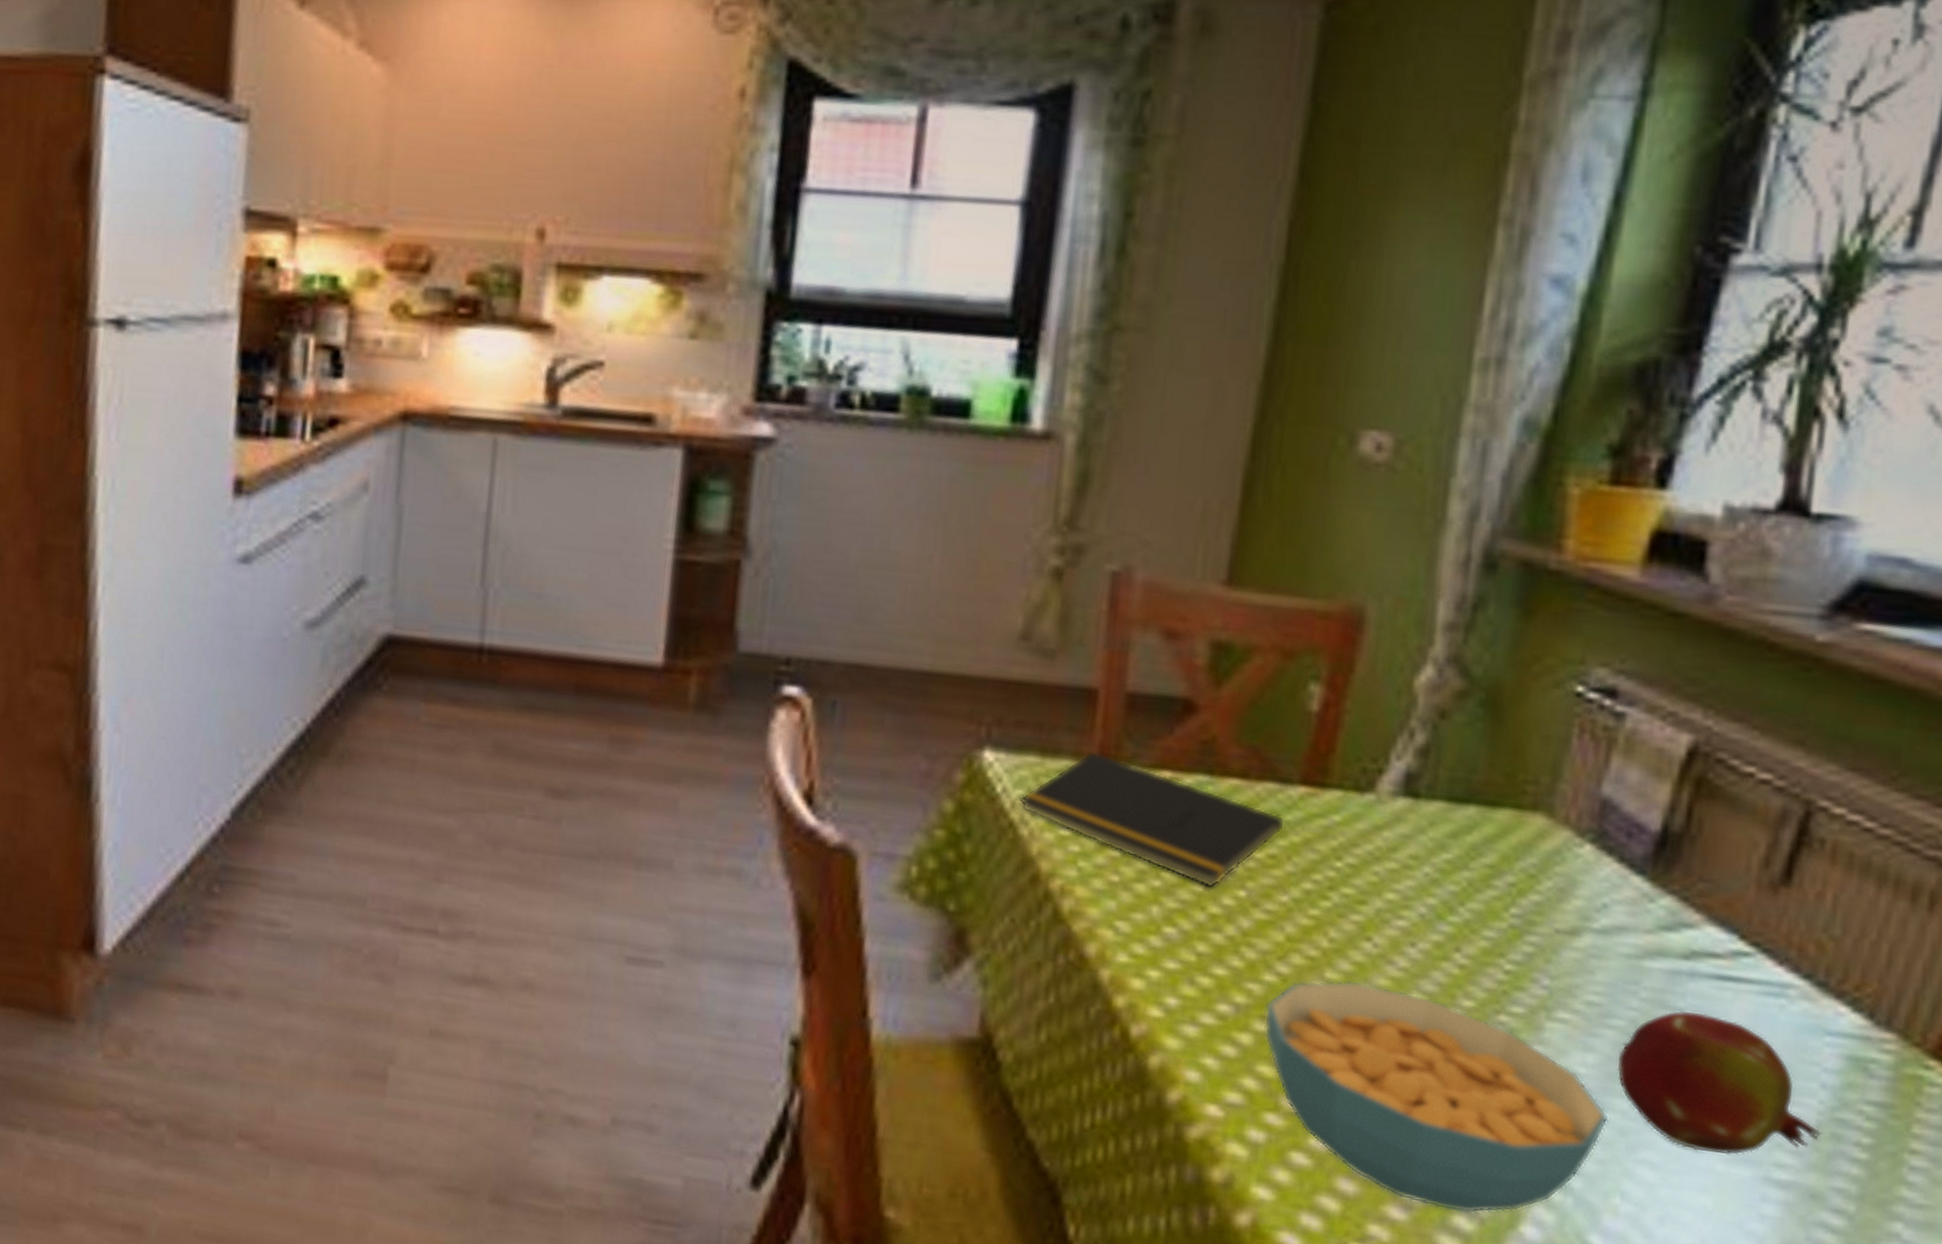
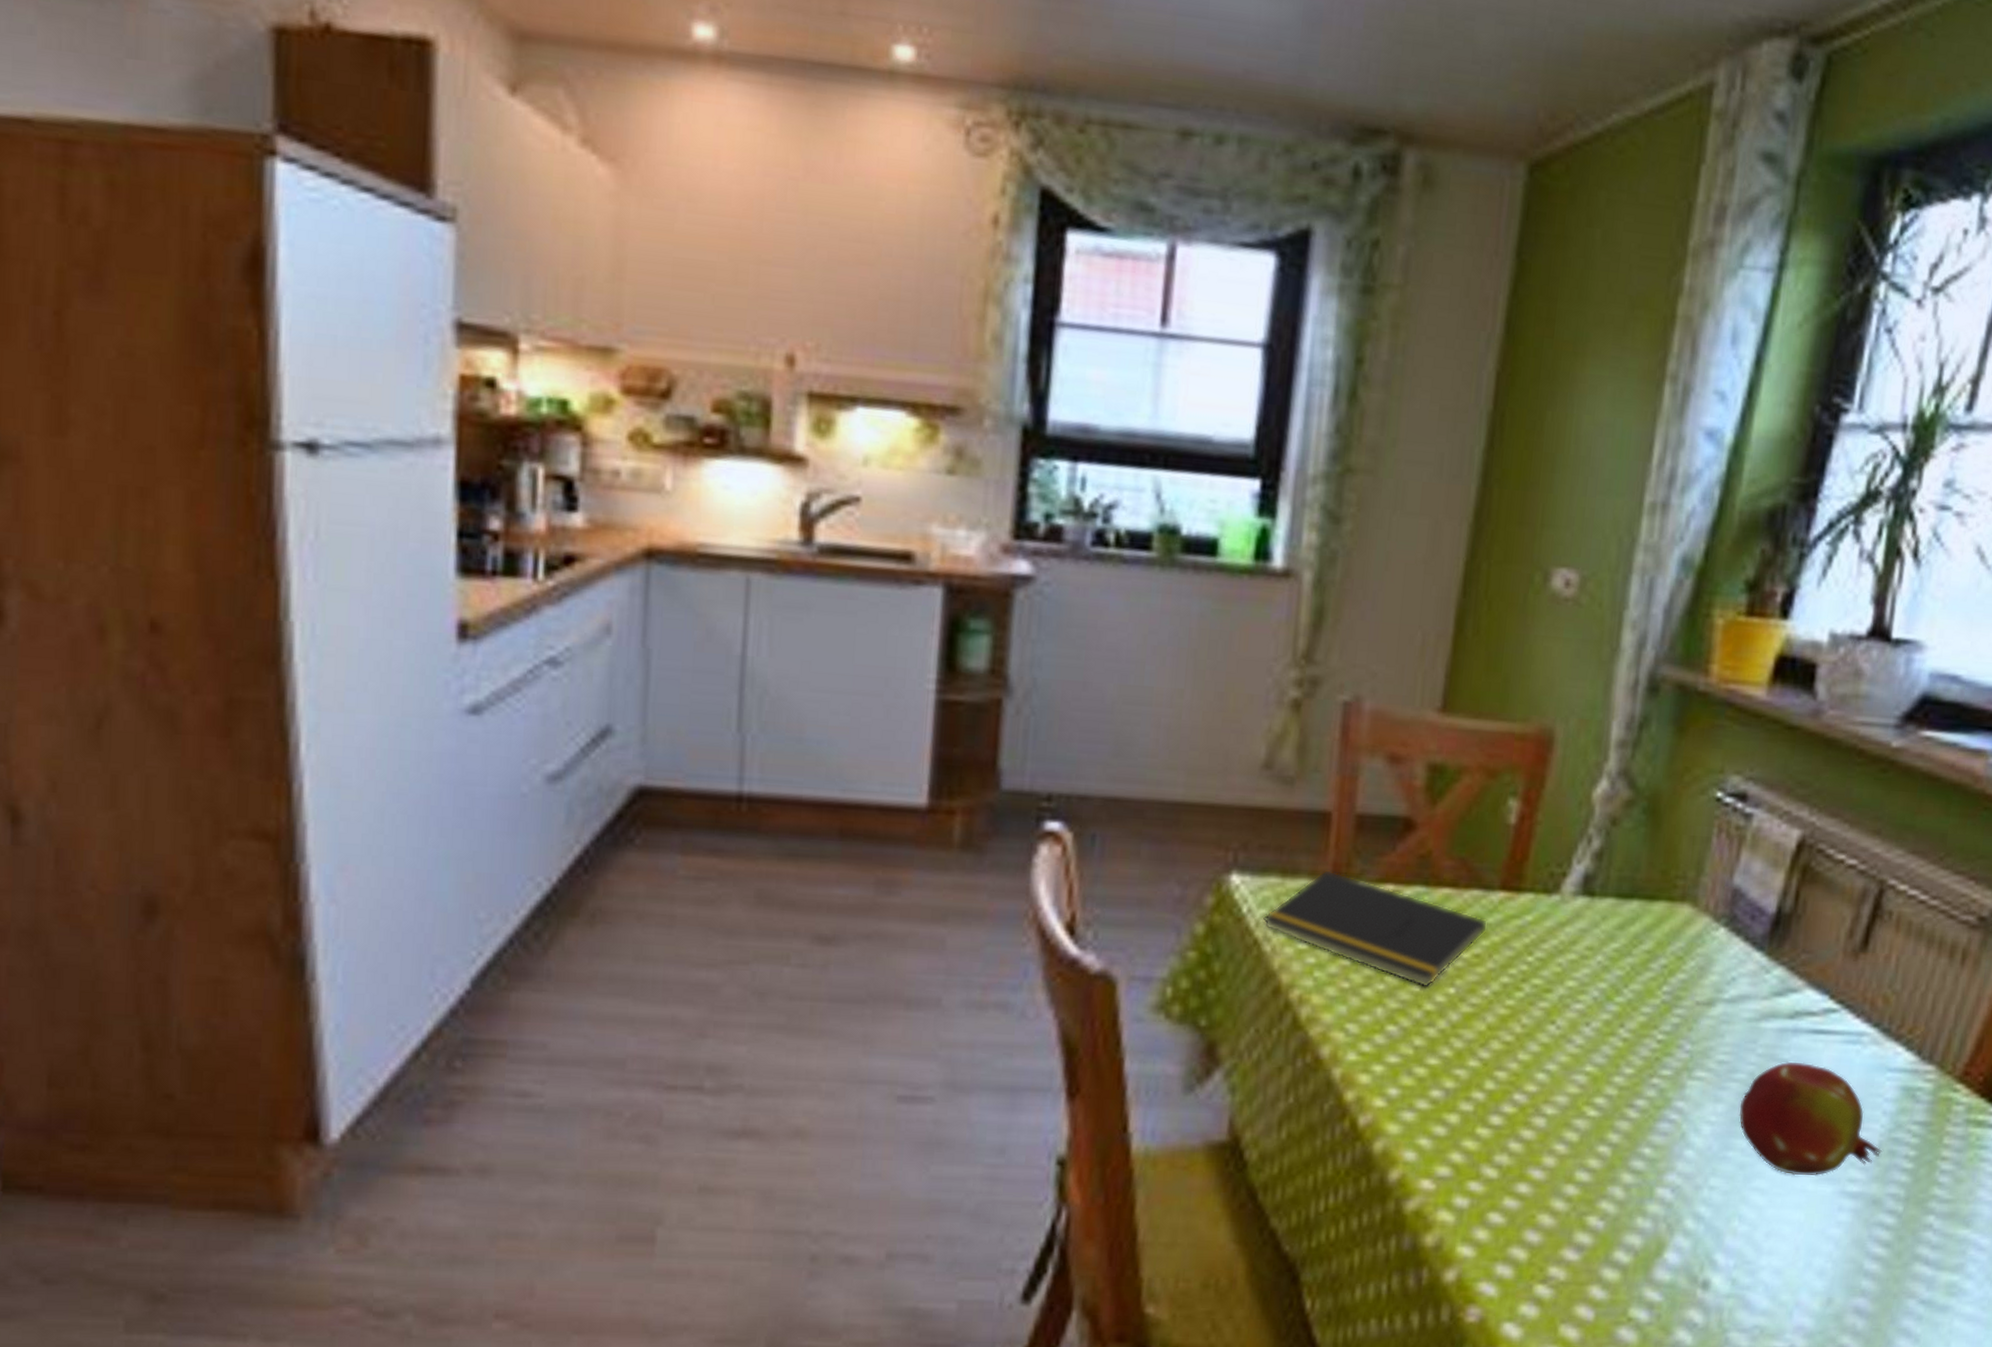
cereal bowl: present [1264,980,1609,1214] -> none [1468,1060,1732,1248]

